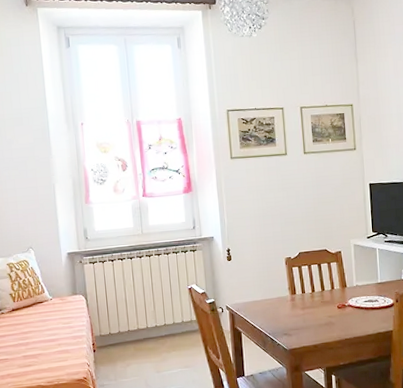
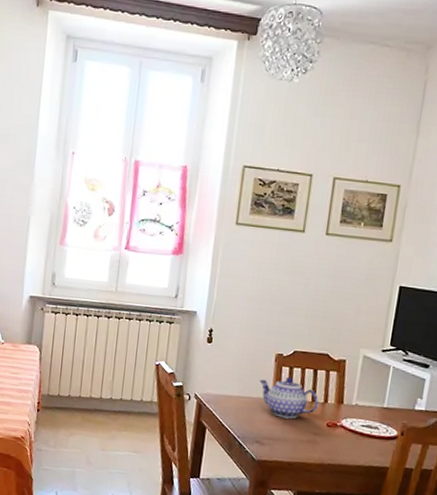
teapot: none [276,274,328,310] -> present [259,376,319,419]

